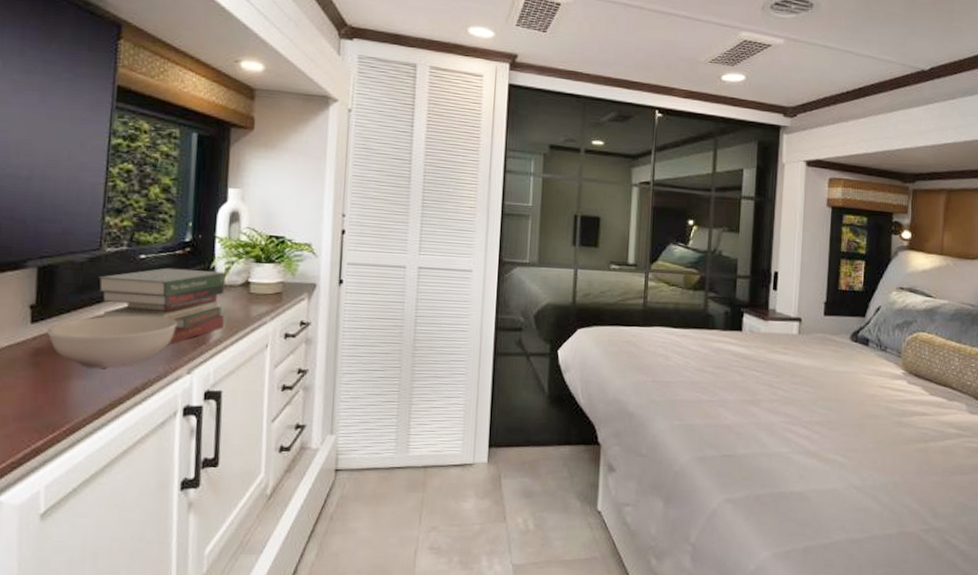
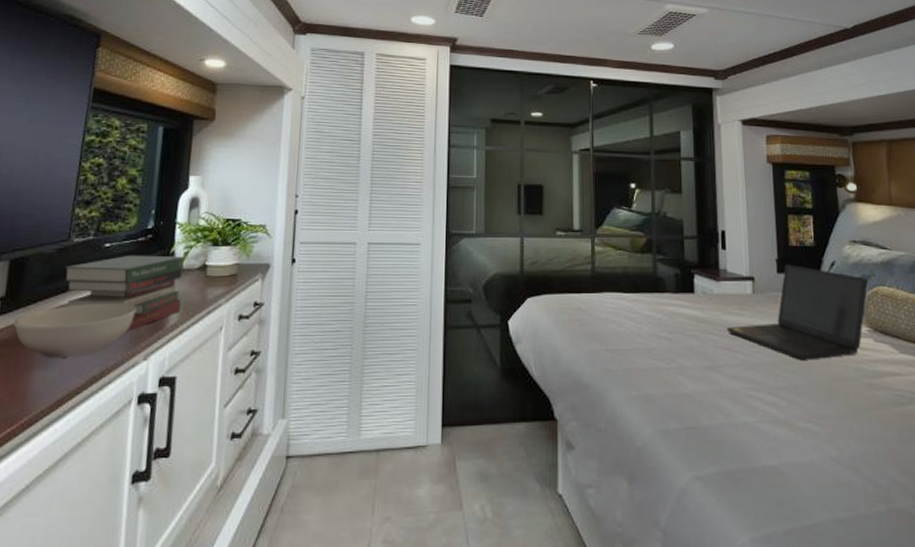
laptop: none [770,307,909,398] -> present [727,264,868,360]

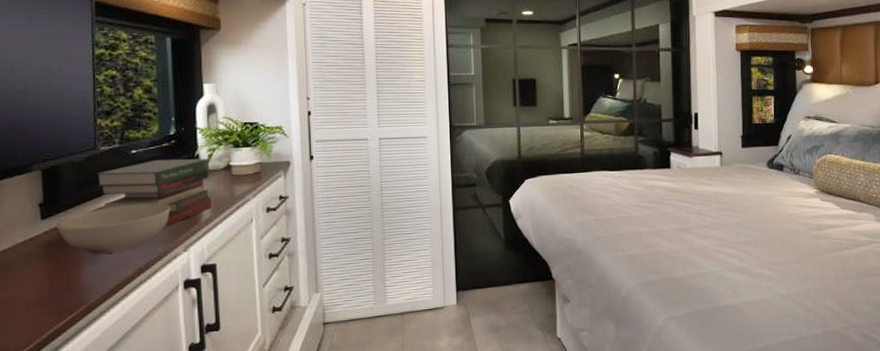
laptop: present [727,264,868,360] -> none [698,139,818,219]

